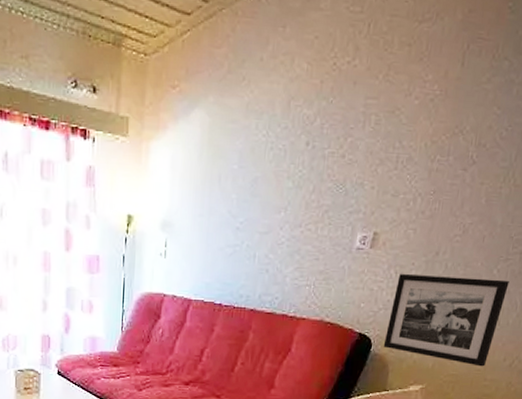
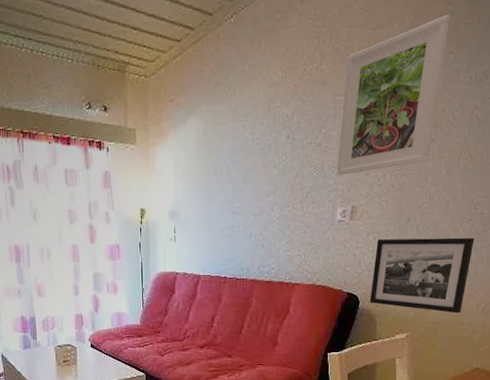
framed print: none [359,12,509,195] -> present [336,14,450,175]

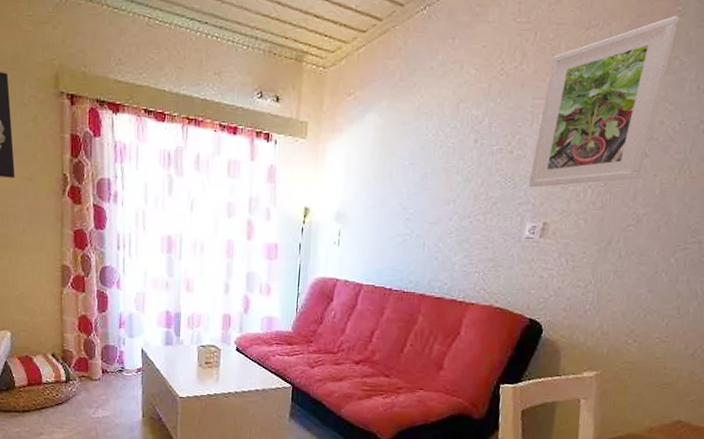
picture frame: present [369,237,474,314] -> none [554,262,688,355]

